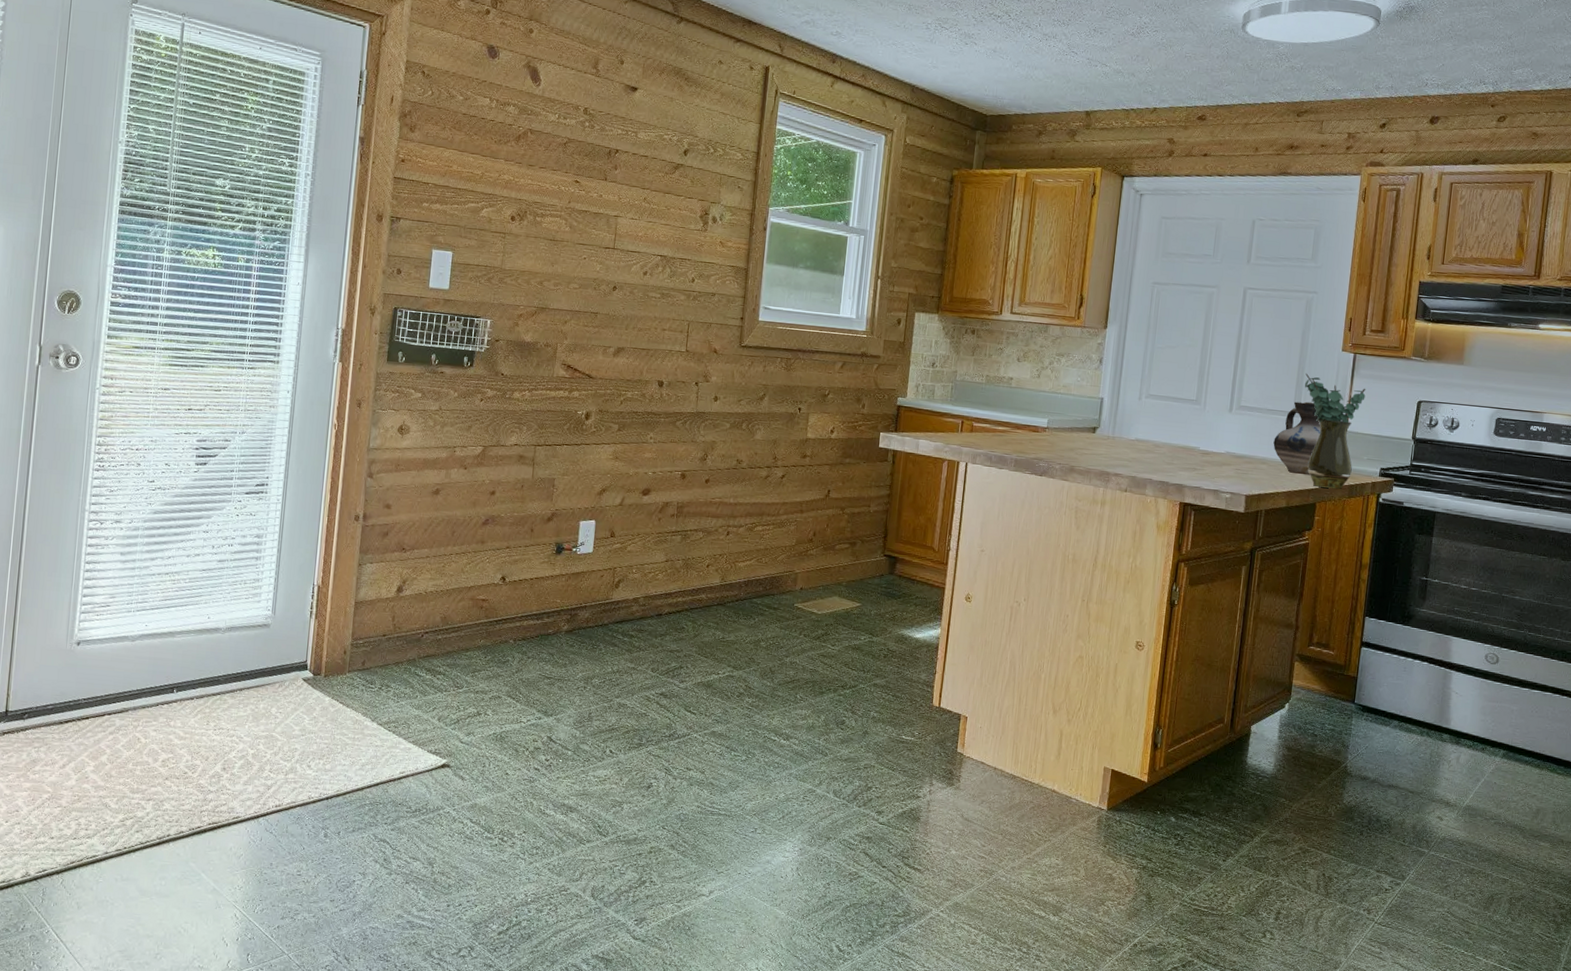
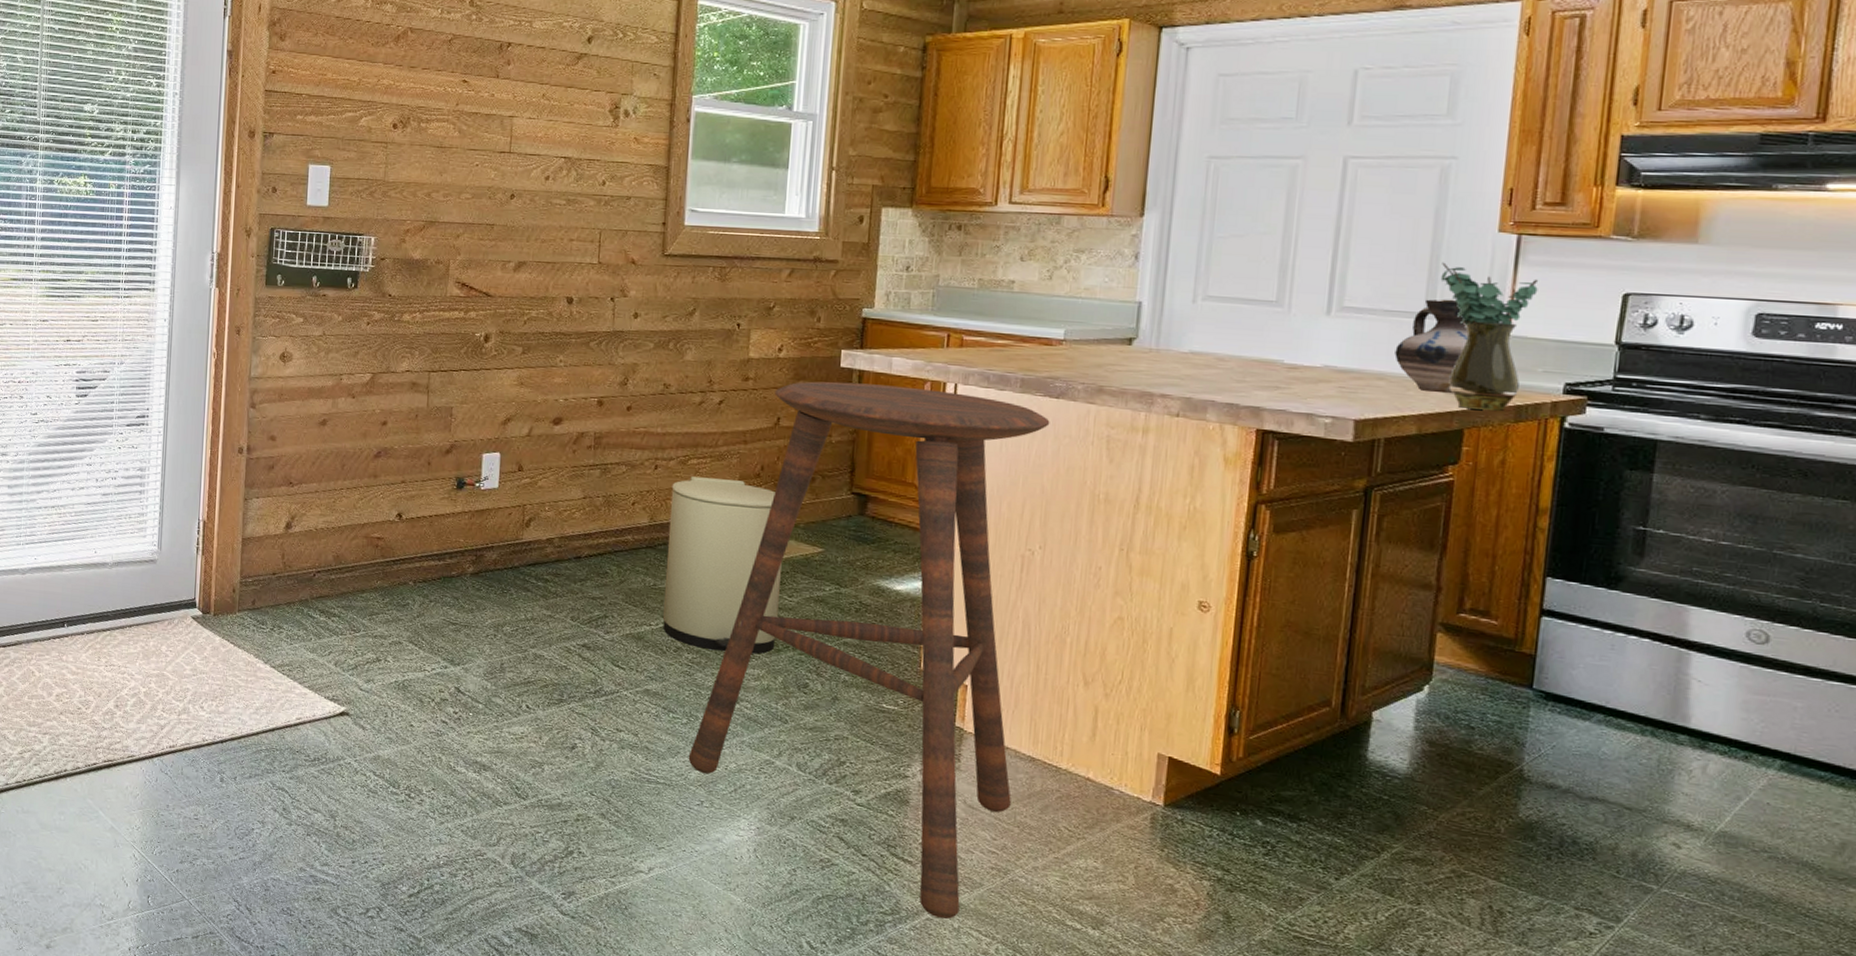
pedal bin: none [728,541,827,697] -> present [662,476,782,654]
bar stool: none [745,459,1035,916] -> present [688,381,1050,919]

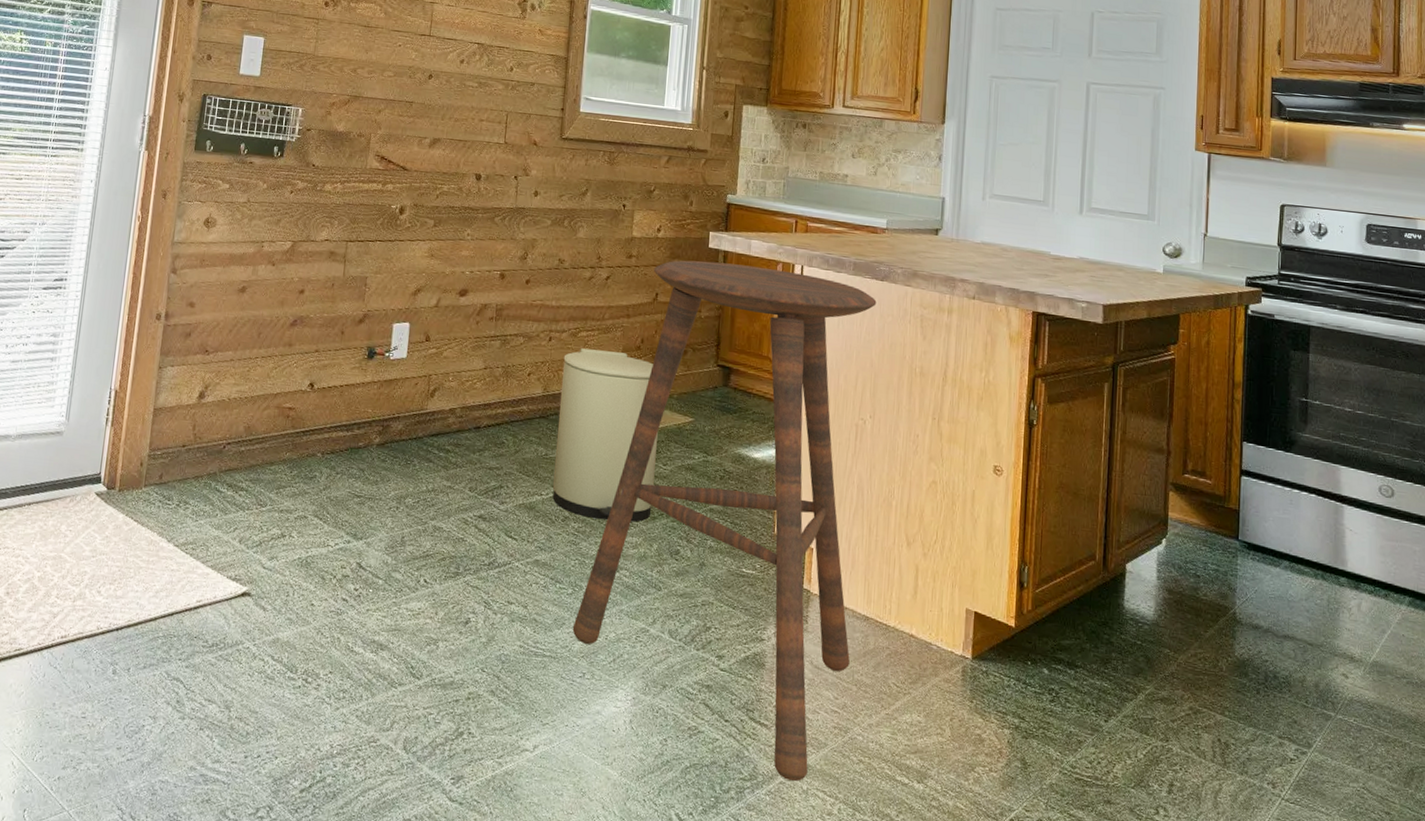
ceramic jug: present [1394,299,1468,394] -> none [1129,204,1179,284]
vase: present [1440,262,1539,412] -> none [1158,173,1224,300]

